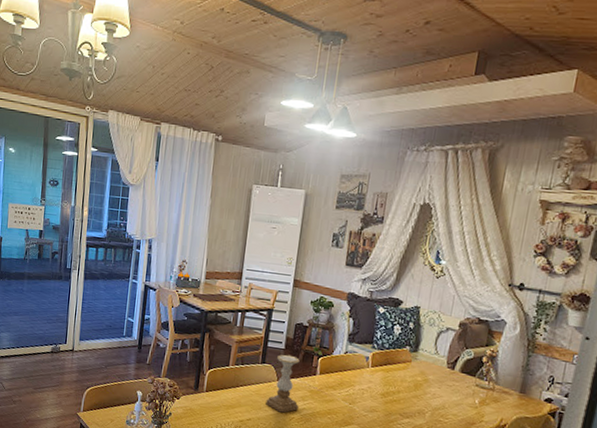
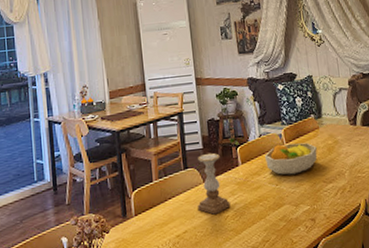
fruit bowl: none [344,366,403,400] -> present [265,142,317,175]

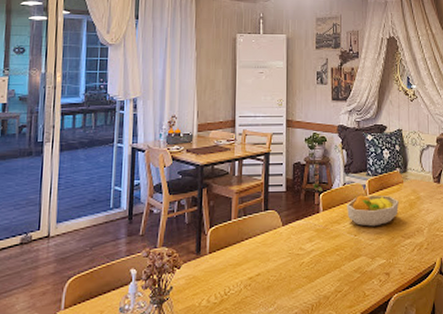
candle holder: present [198,152,231,215] -> none [274,196,307,260]

